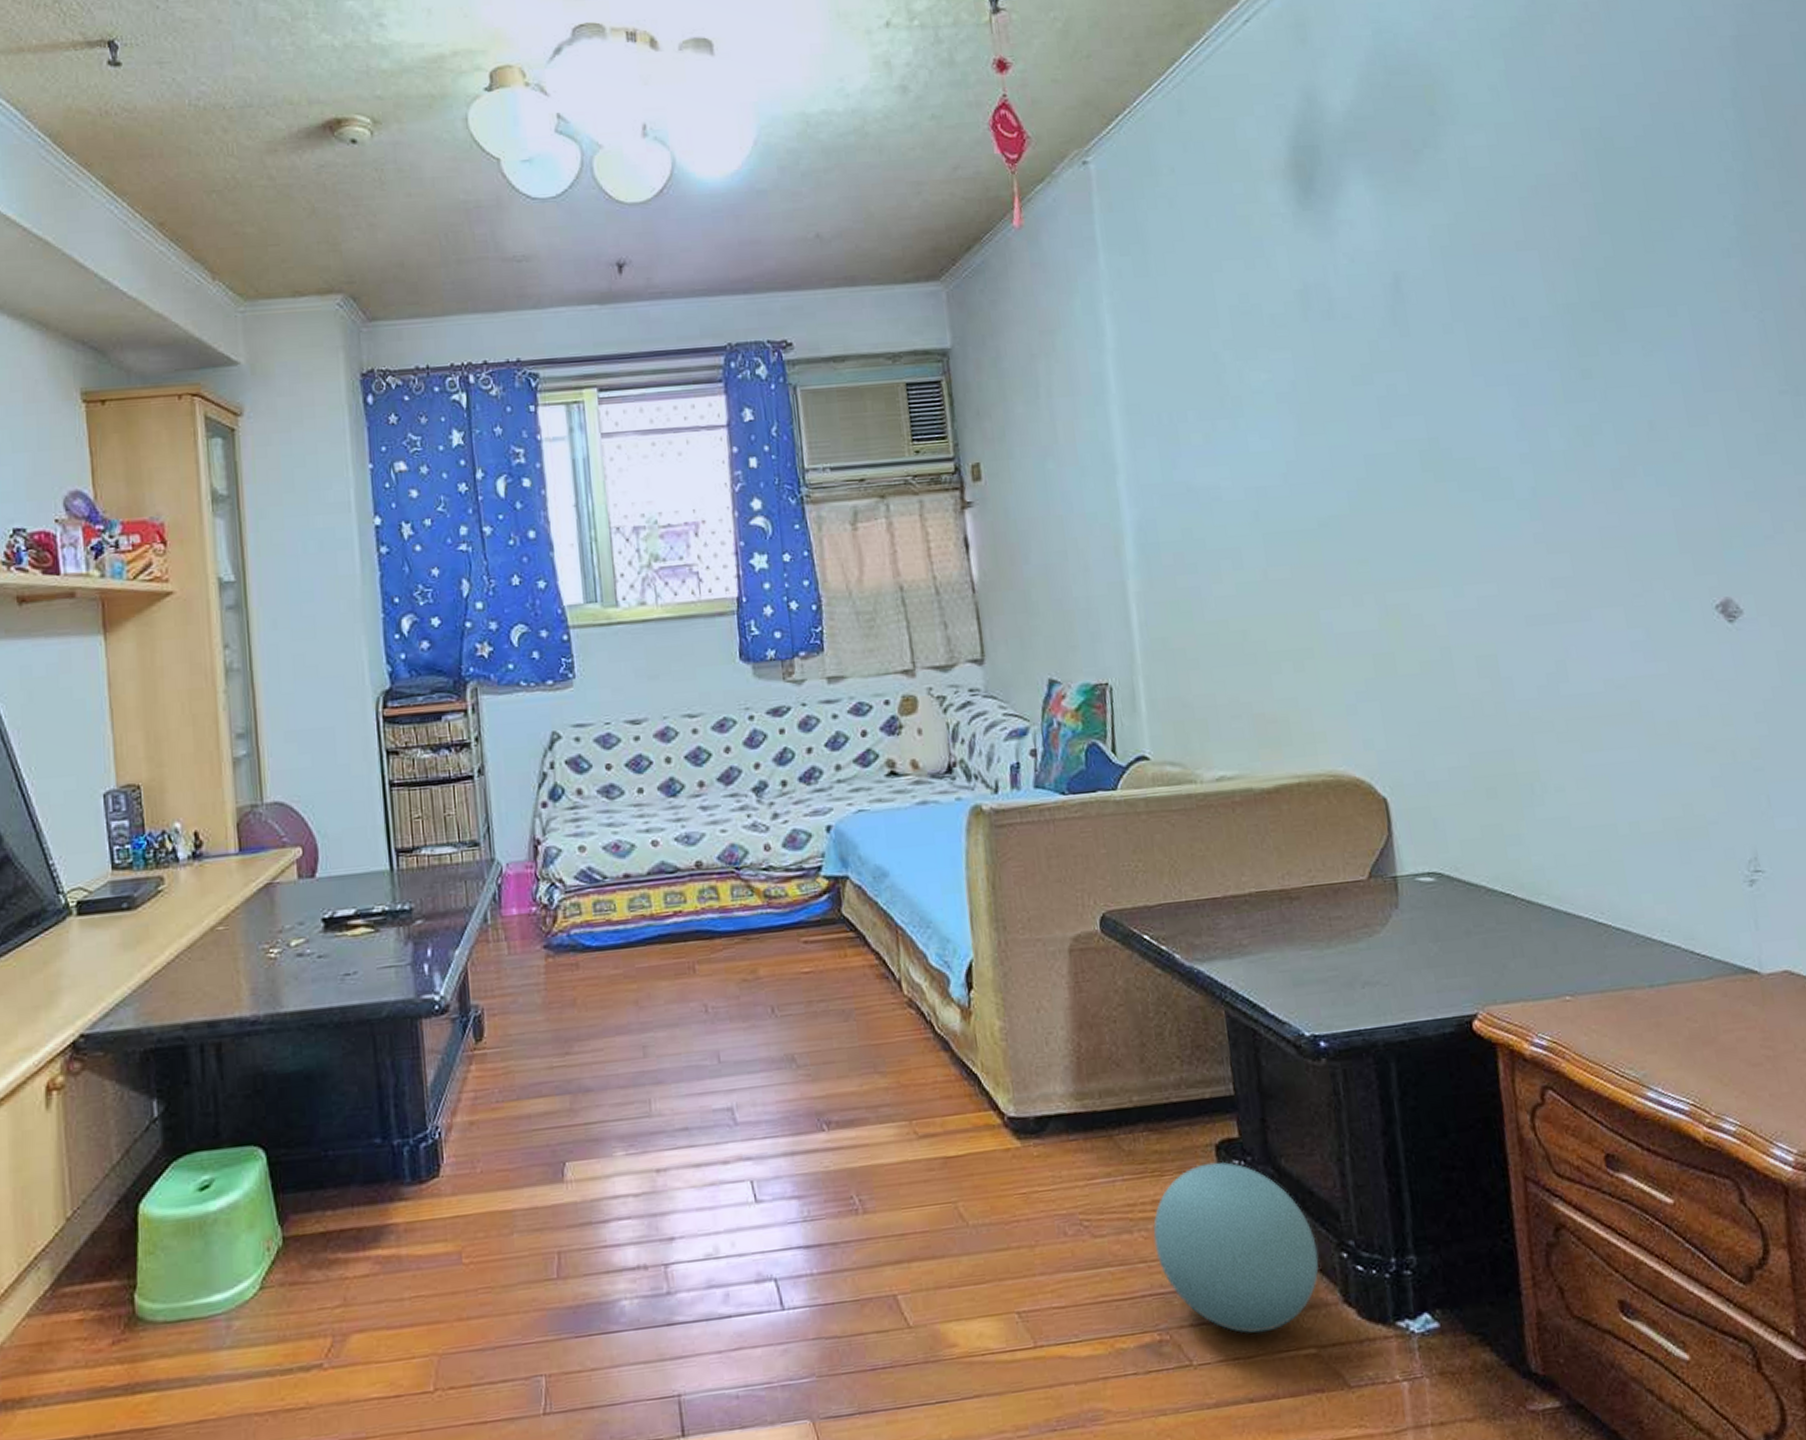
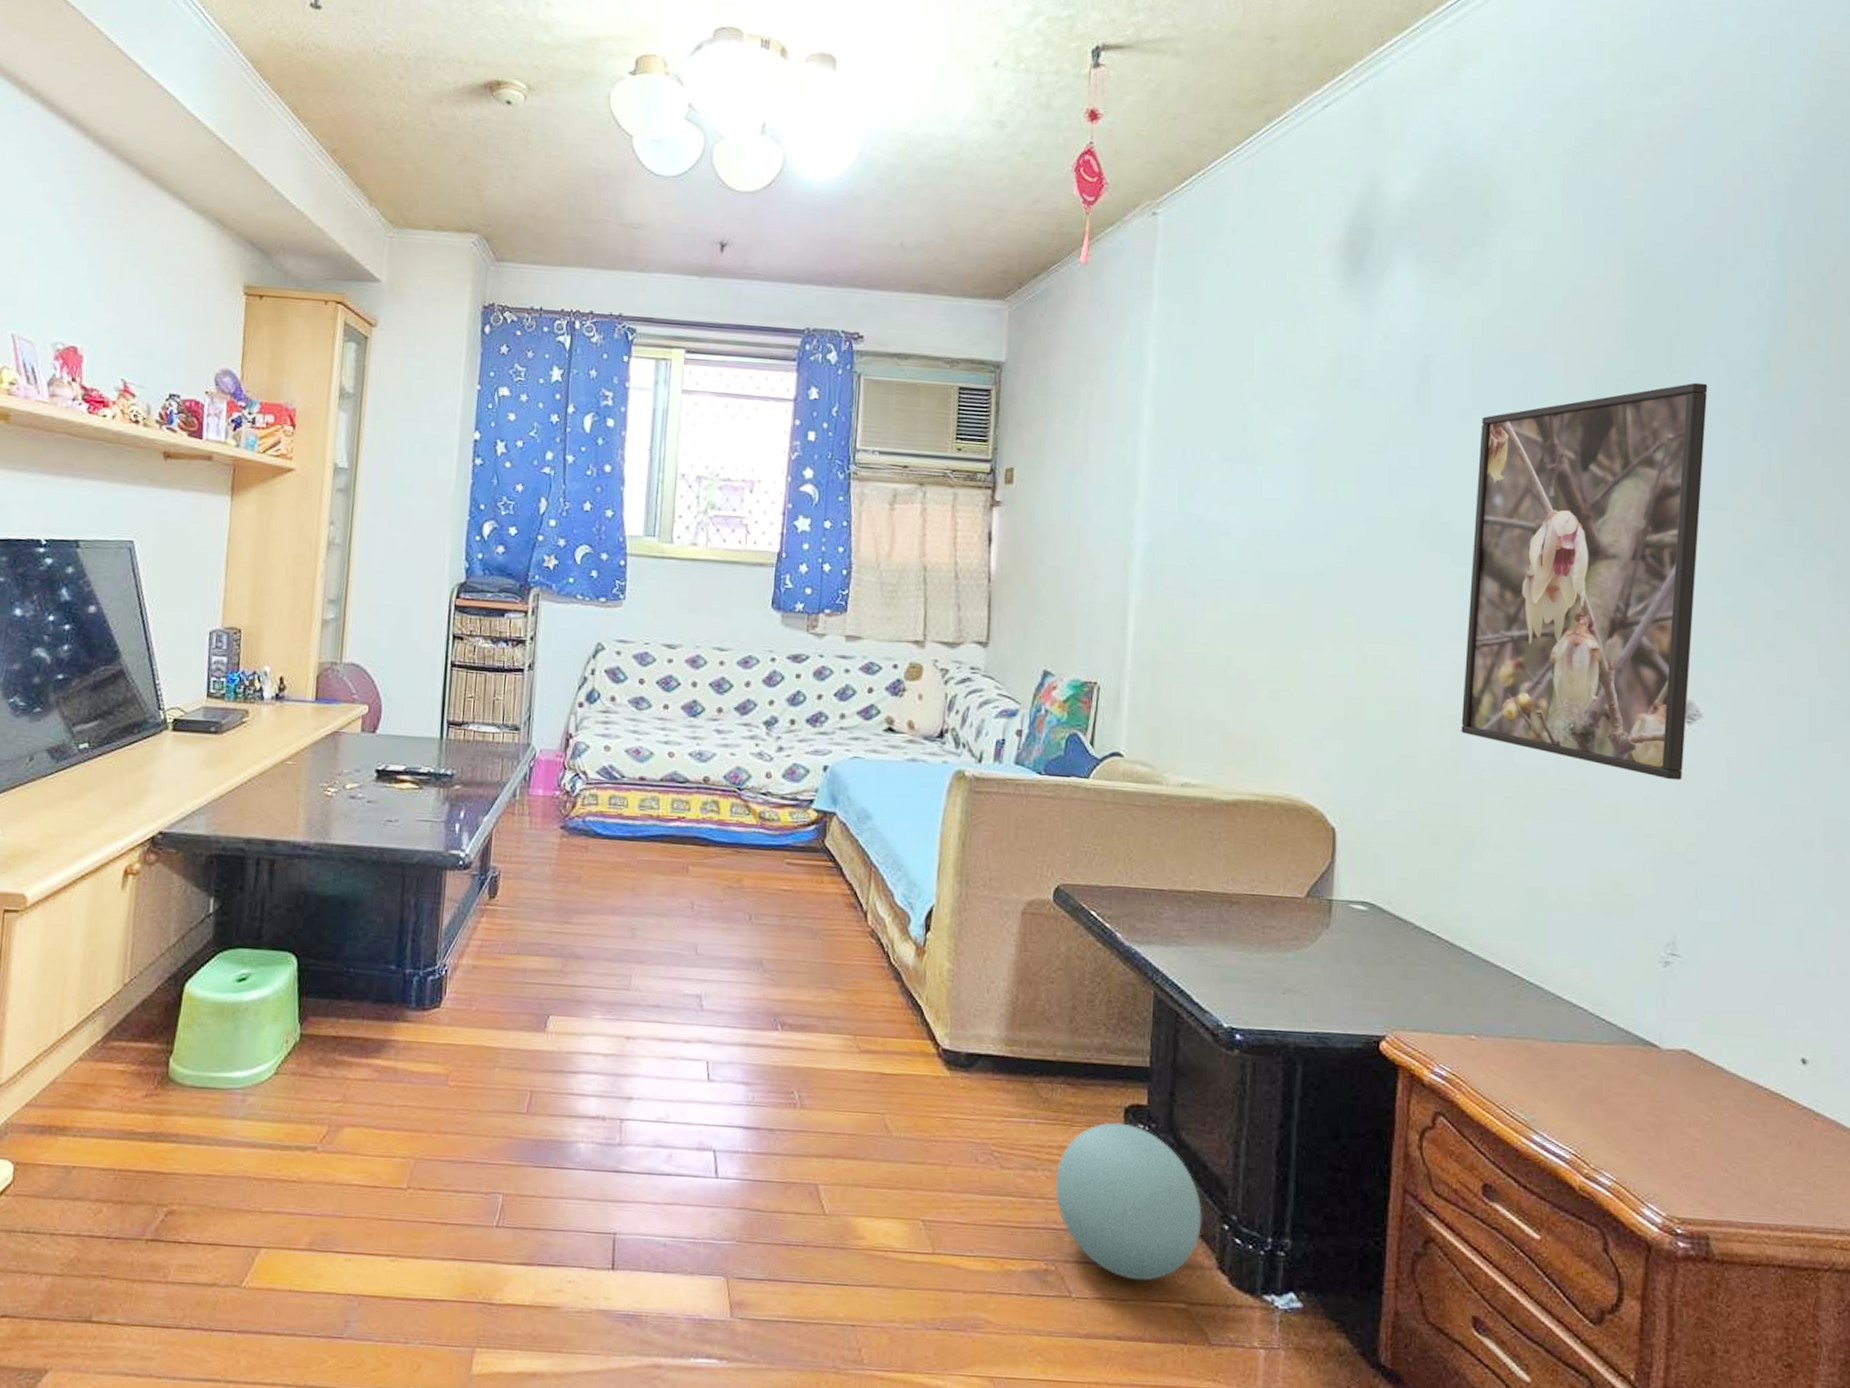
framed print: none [1465,259,1734,686] -> present [1461,382,1708,781]

